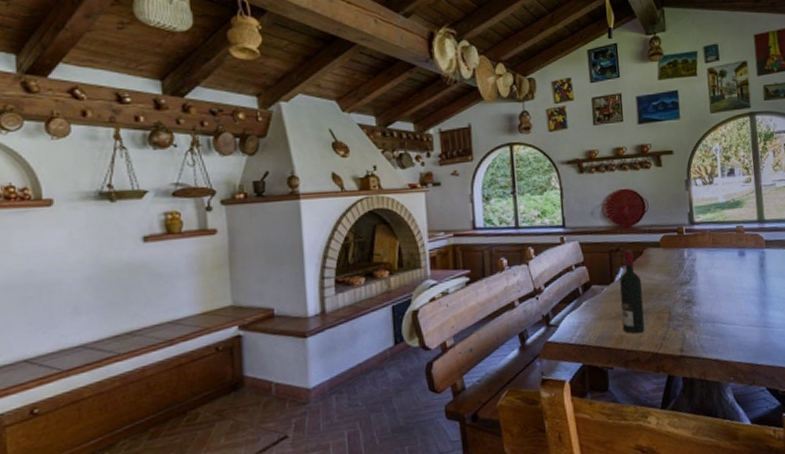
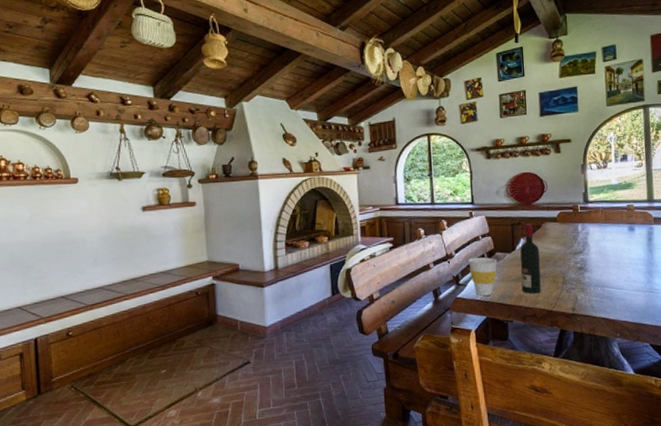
cup: none [560,291,594,338] -> present [468,257,498,296]

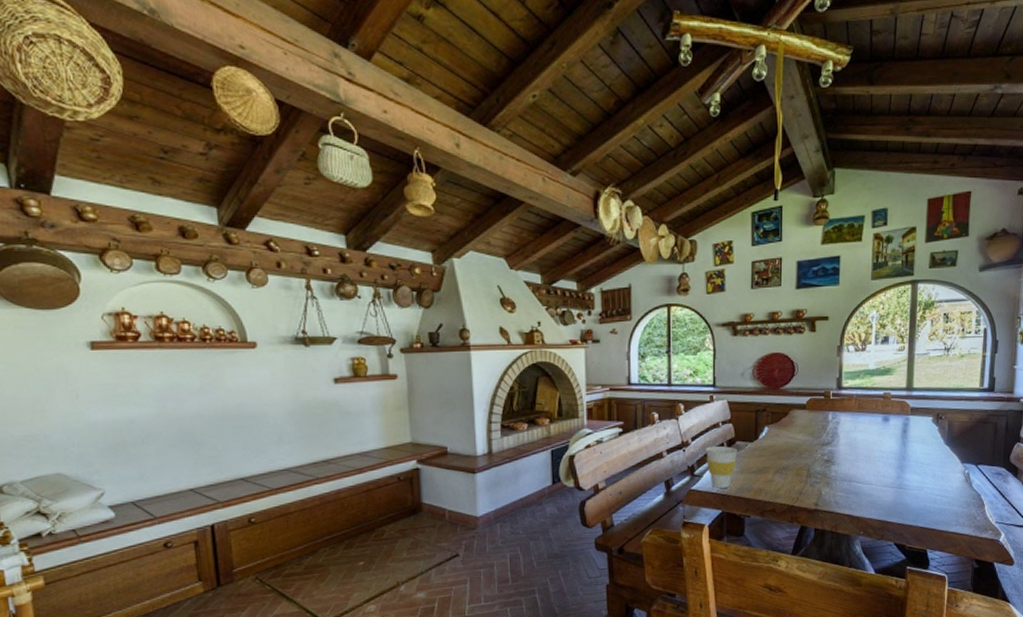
wine bottle: present [520,223,541,294] -> none [762,410,785,488]

